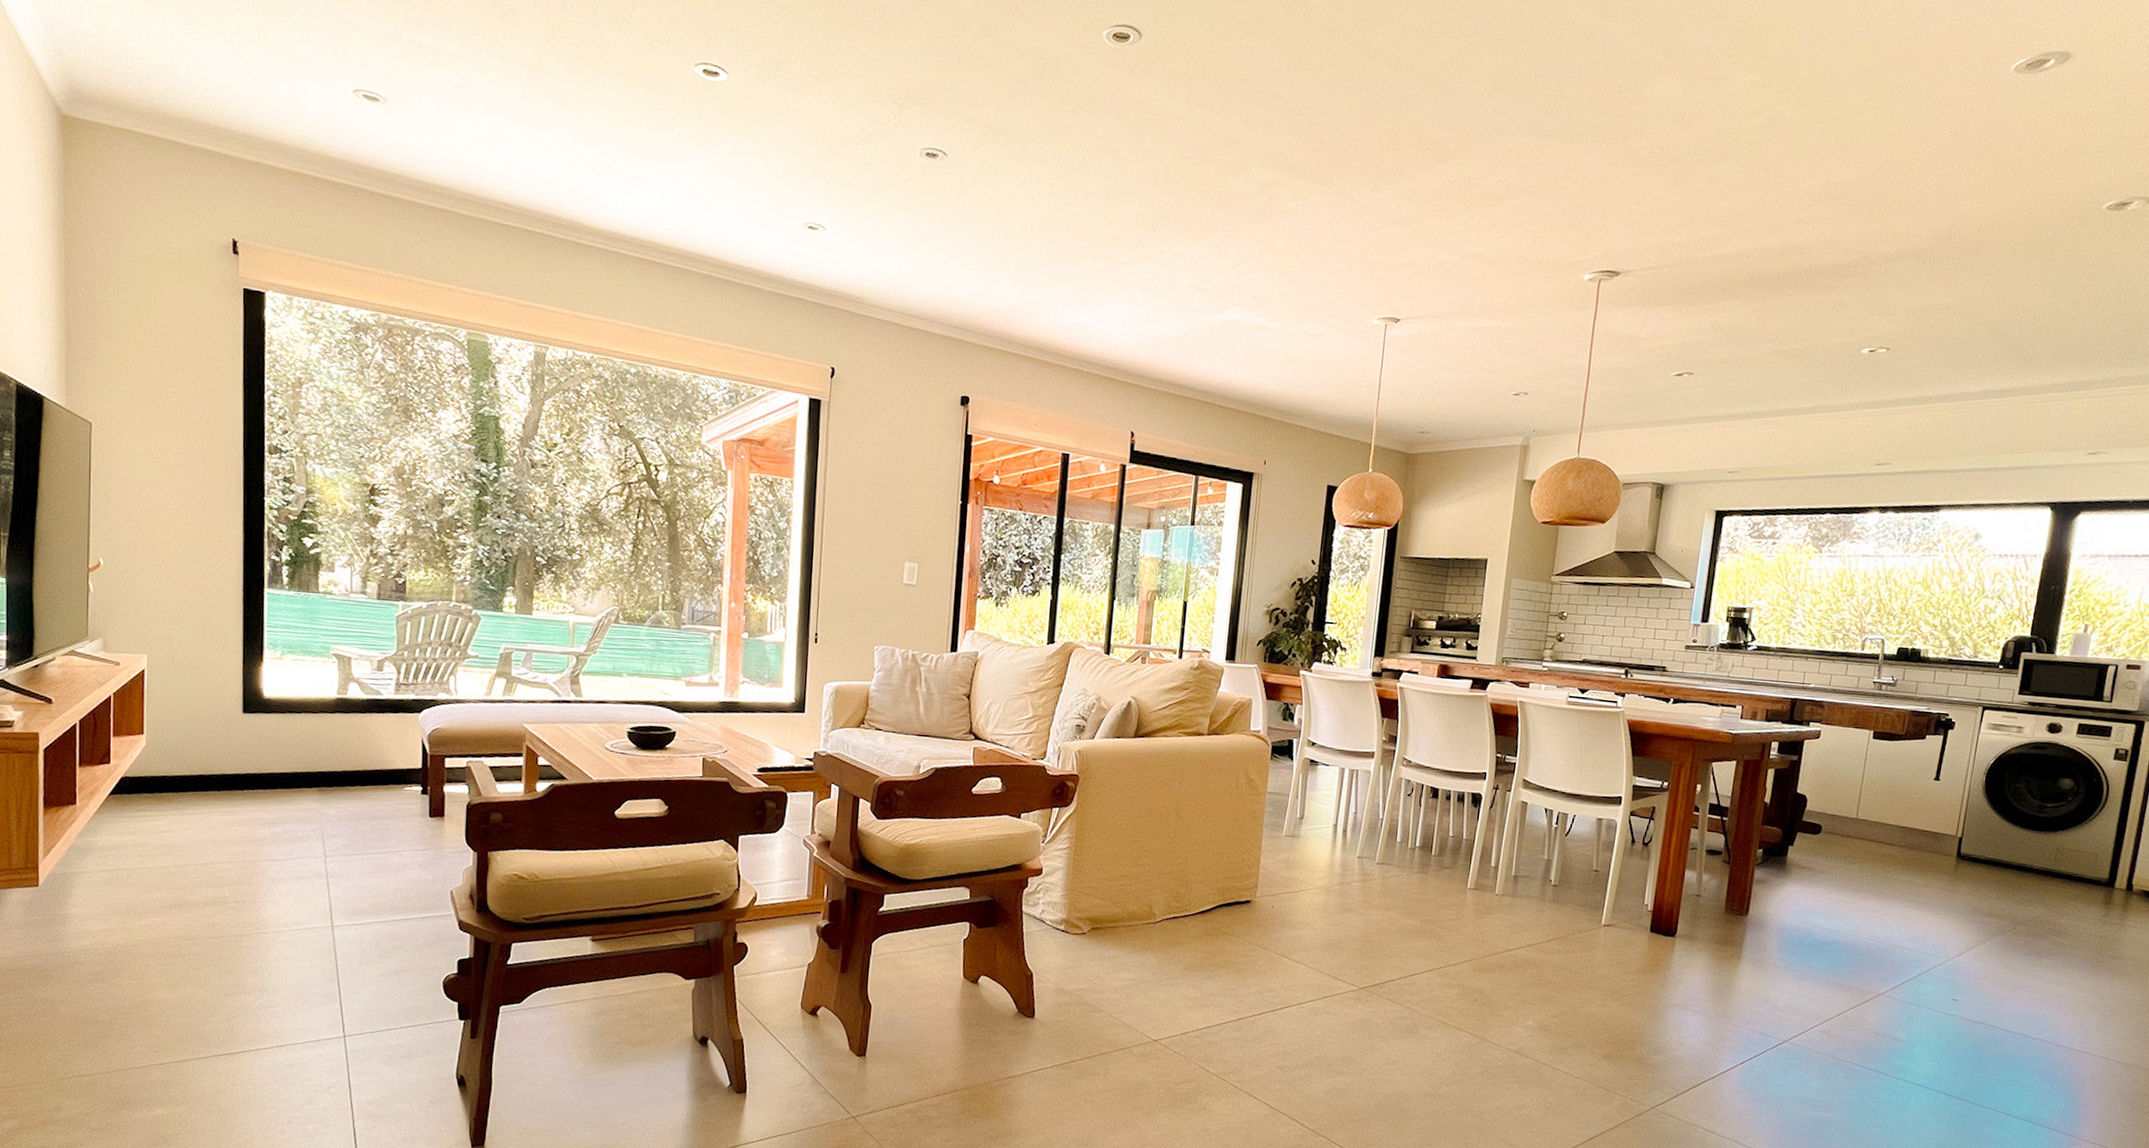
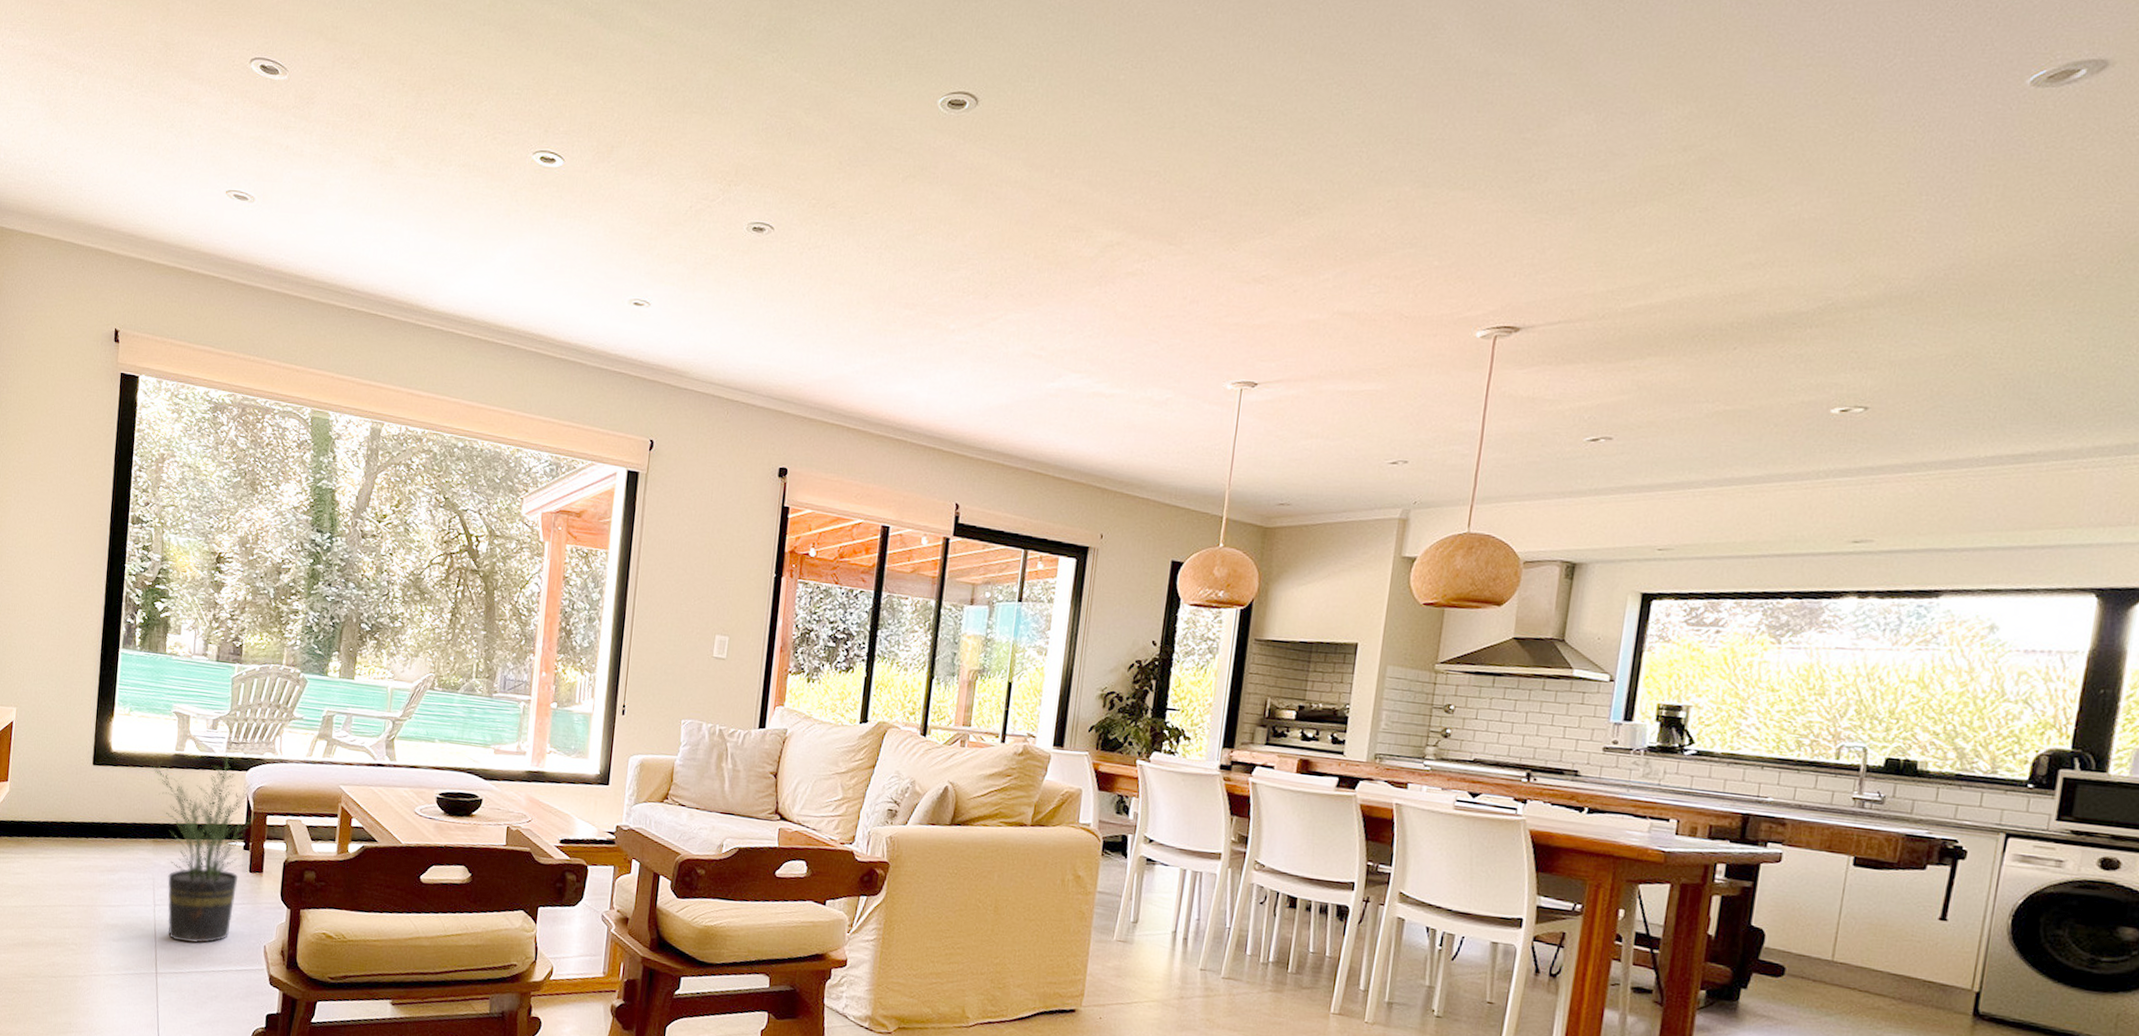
potted plant: none [304,697,438,893] -> present [146,755,261,943]

